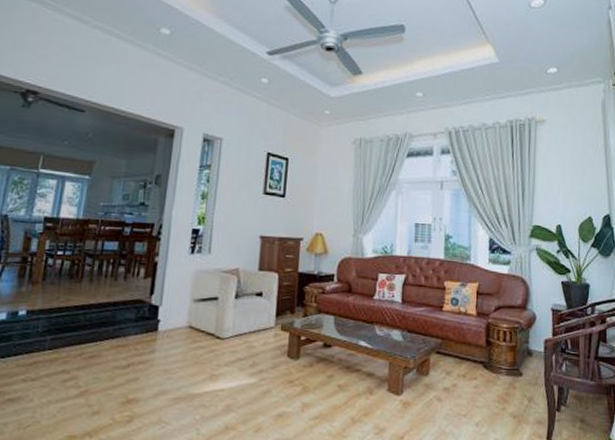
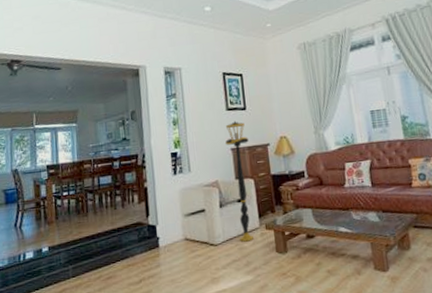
floor lamp: none [250,207,282,341] -> present [225,121,254,242]

